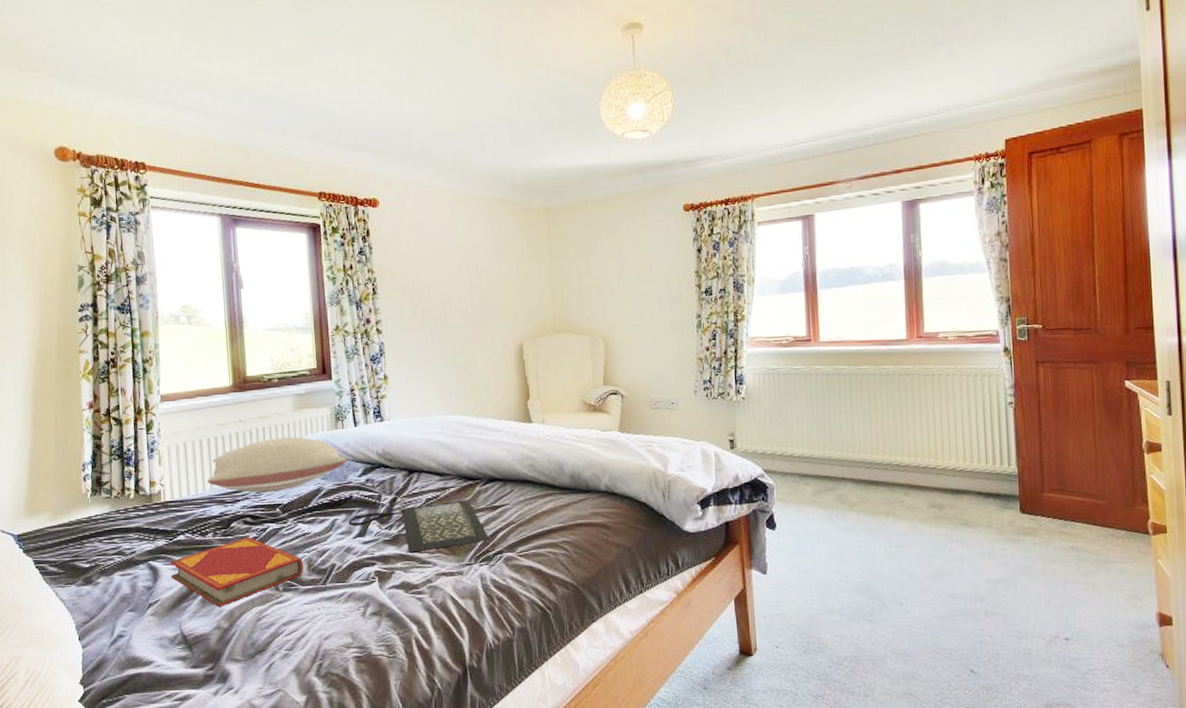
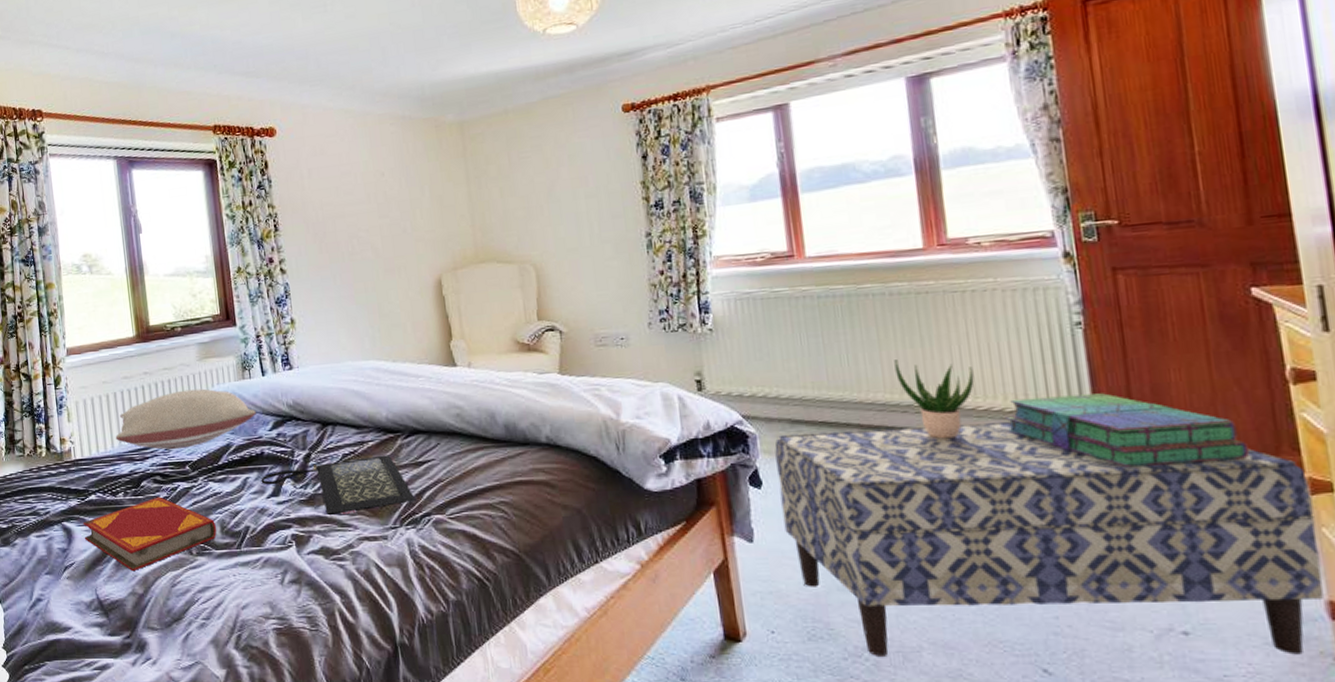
bench: none [787,478,1156,664] -> present [774,422,1325,656]
potted plant: none [880,427,936,491] -> present [894,360,974,439]
stack of books: none [956,457,1116,515] -> present [1005,393,1249,468]

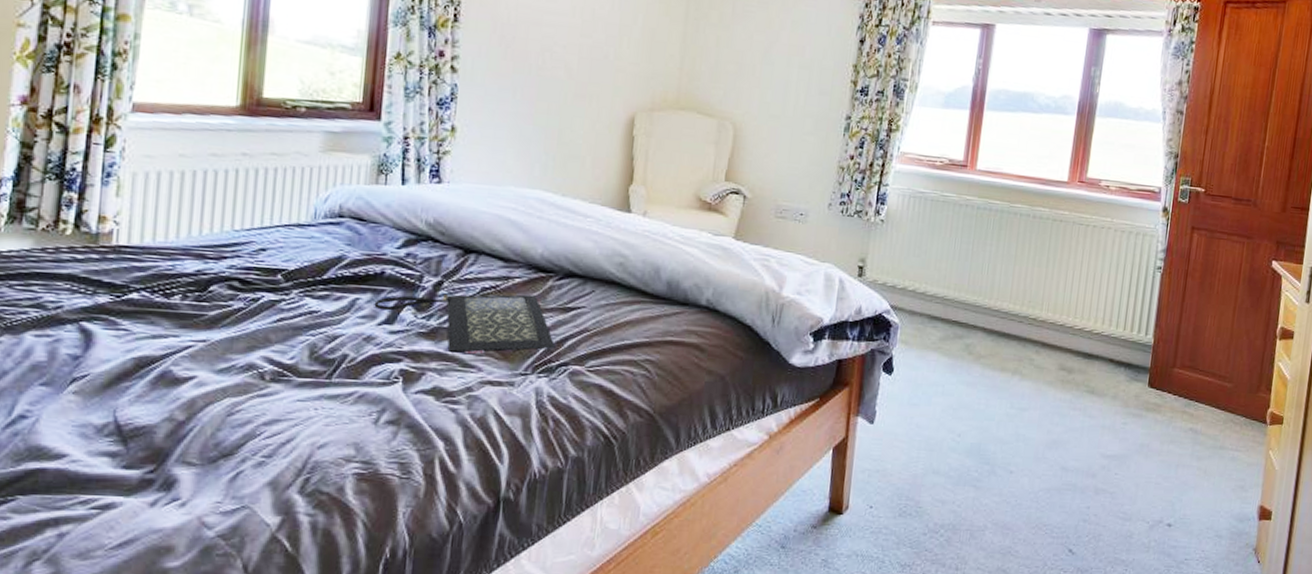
hardback book: present [82,496,217,572] -> none [110,306,303,393]
pillow: present [115,388,256,450] -> none [183,183,385,253]
bench: present [774,422,1325,656] -> none [902,328,1270,545]
potted plant: present [894,360,974,439] -> none [1021,275,1079,350]
stack of books: present [1005,393,1249,468] -> none [1090,323,1242,393]

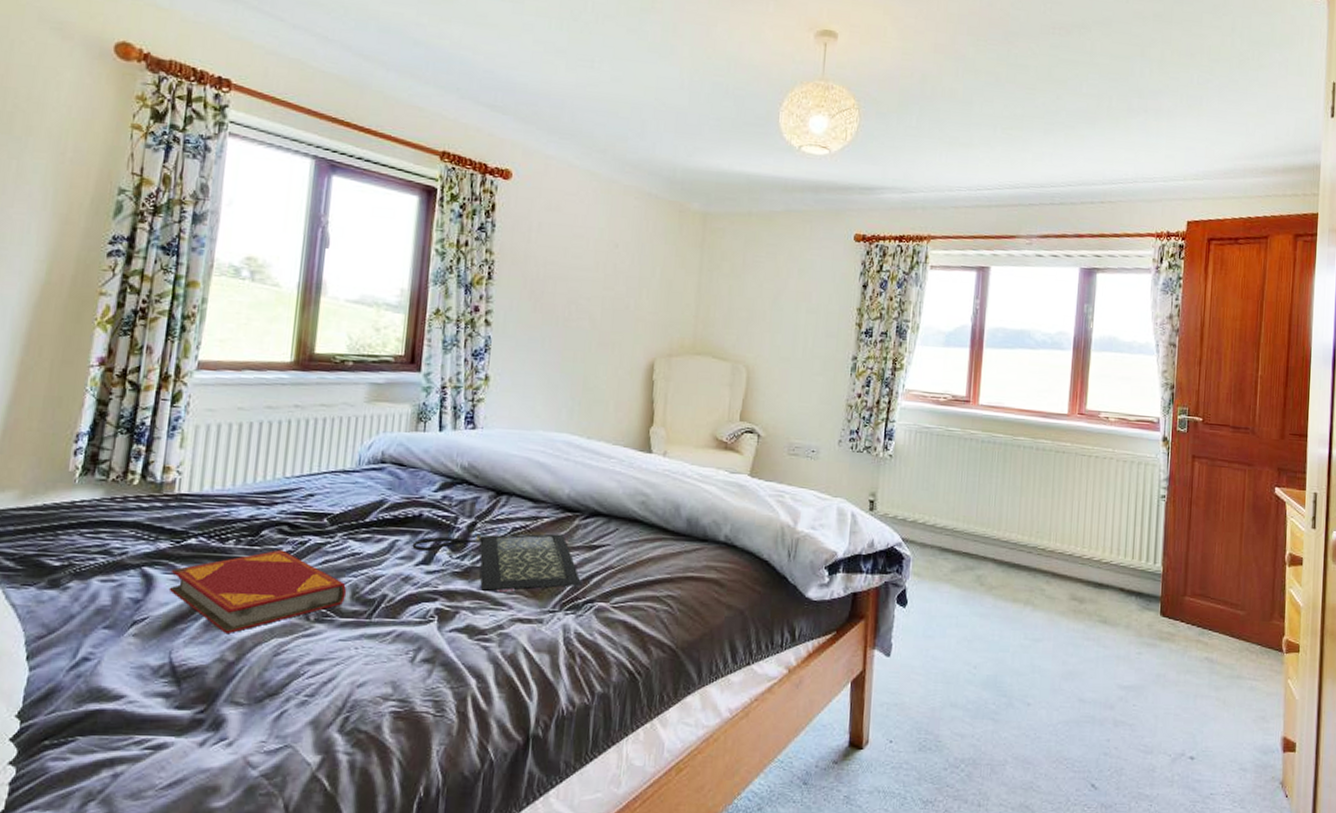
hardback book: none [110,306,303,393] -> present [169,549,346,635]

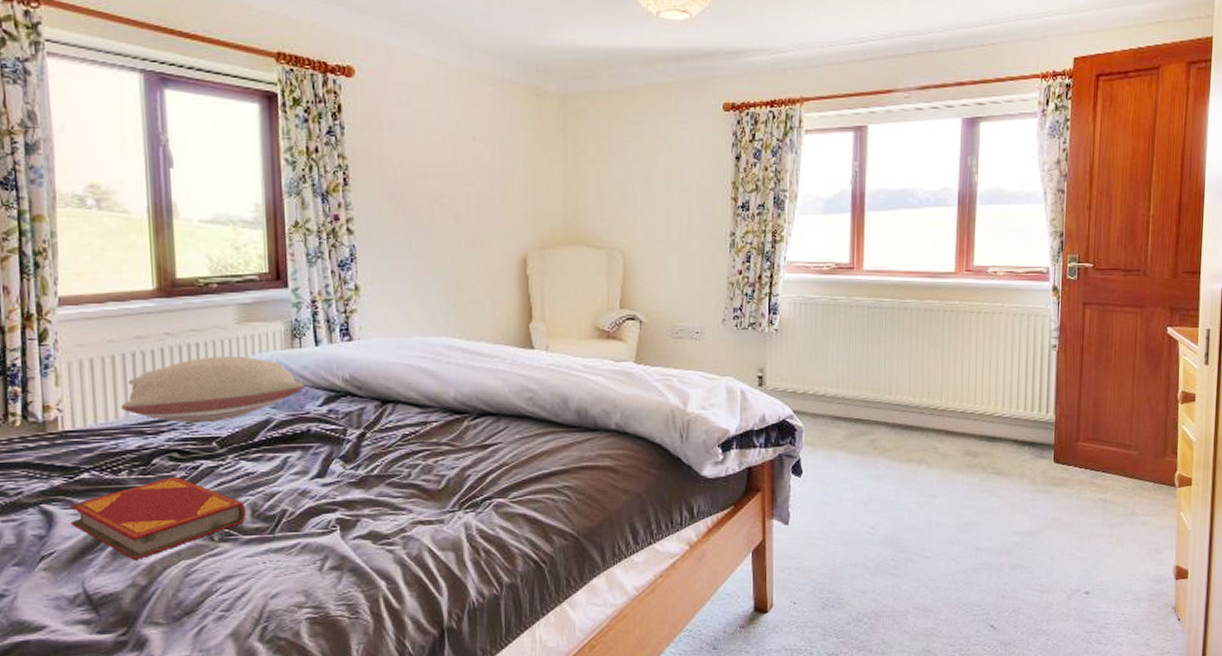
pillow: none [239,432,423,498] -> present [121,356,305,423]
clutch bag: present [412,533,582,593] -> none [304,436,478,498]

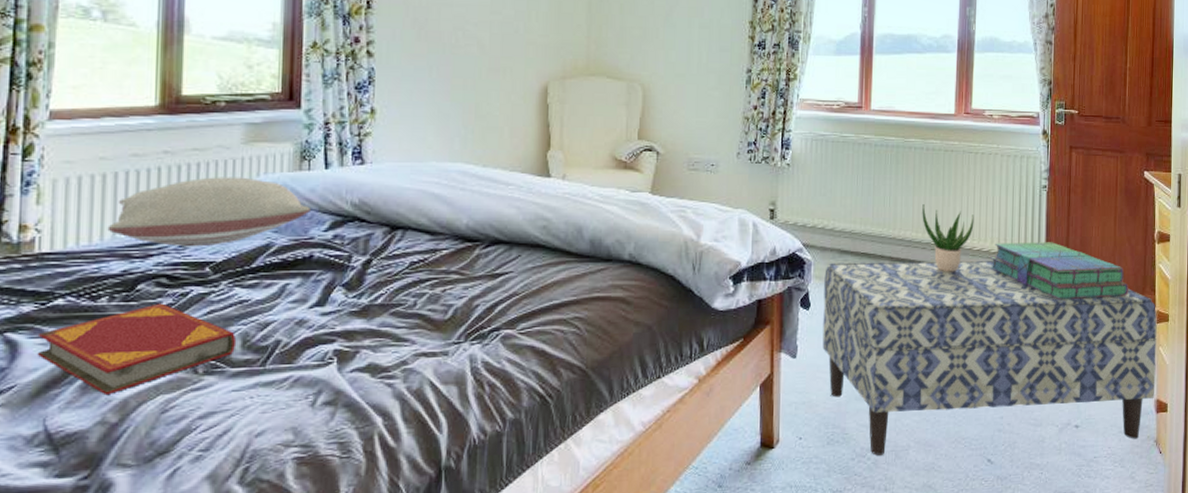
bench: none [816,425,1179,620] -> present [822,261,1157,456]
potted plant: none [919,368,976,437] -> present [922,204,974,272]
stack of books: none [993,404,1147,465] -> present [989,242,1128,300]

